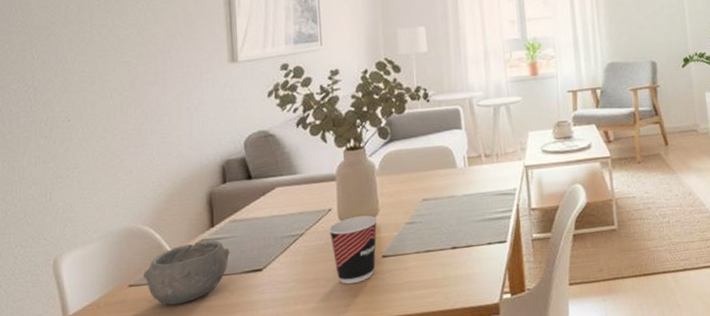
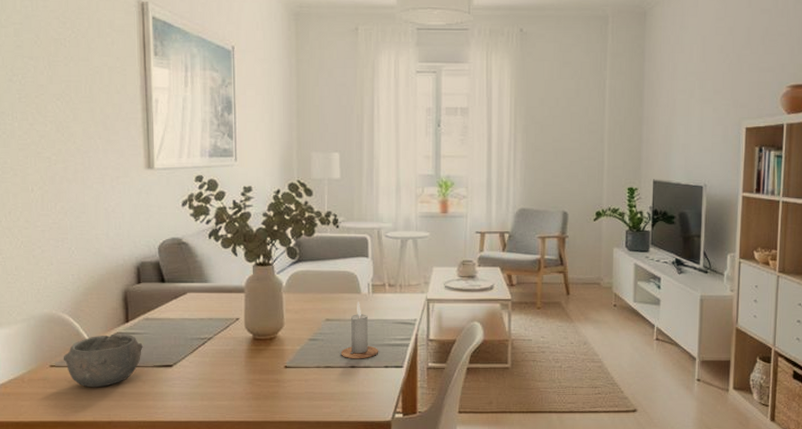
cup: present [328,215,377,284] -> none [235,328,282,387]
candle: none [440,176,480,240] -> present [341,301,379,359]

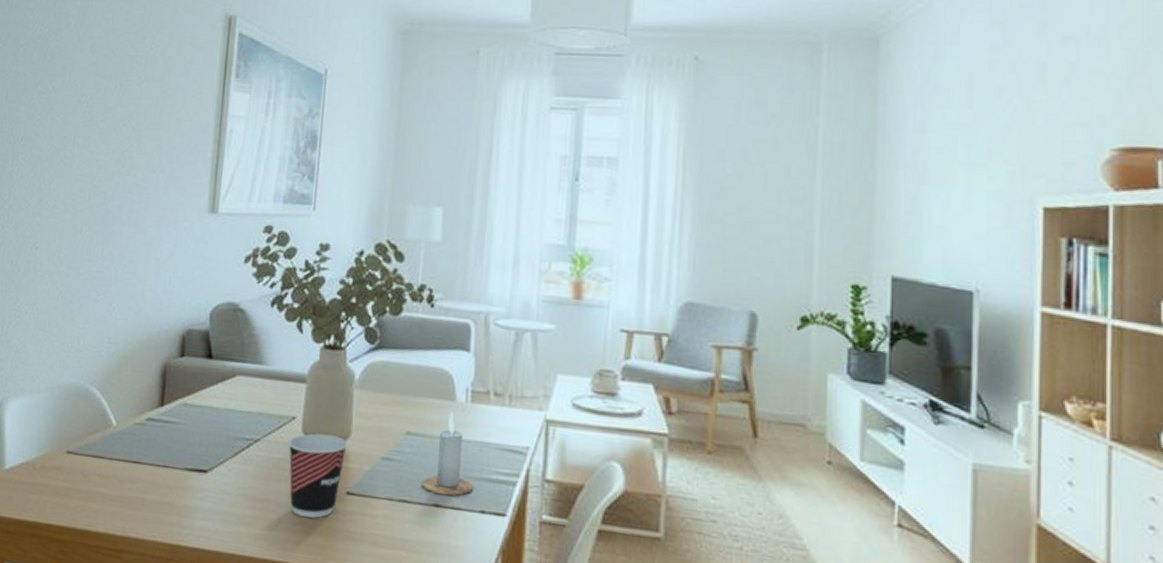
bowl: present [63,334,143,388] -> none [82,419,176,488]
cup: none [235,328,282,387] -> present [288,433,348,518]

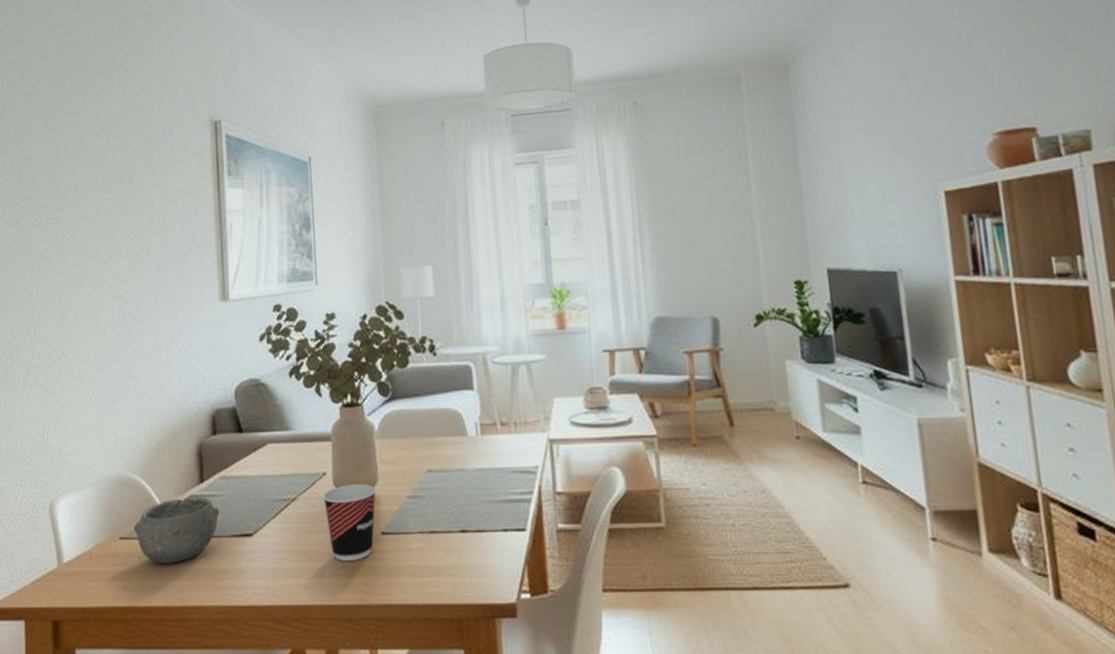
bowl: none [82,419,176,488] -> present [133,496,219,564]
candle: present [422,411,474,496] -> none [447,445,495,521]

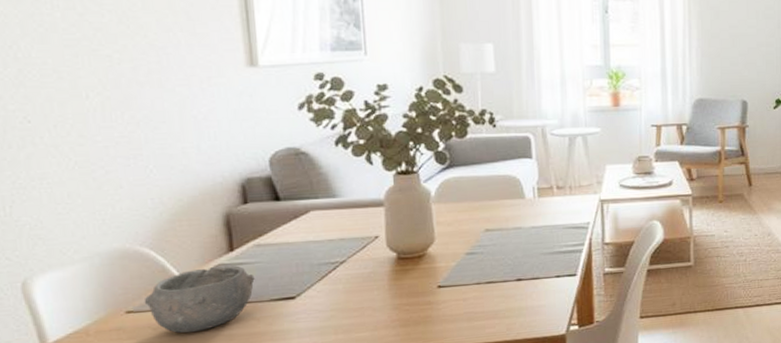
cup: present [322,484,376,561] -> none [375,244,433,314]

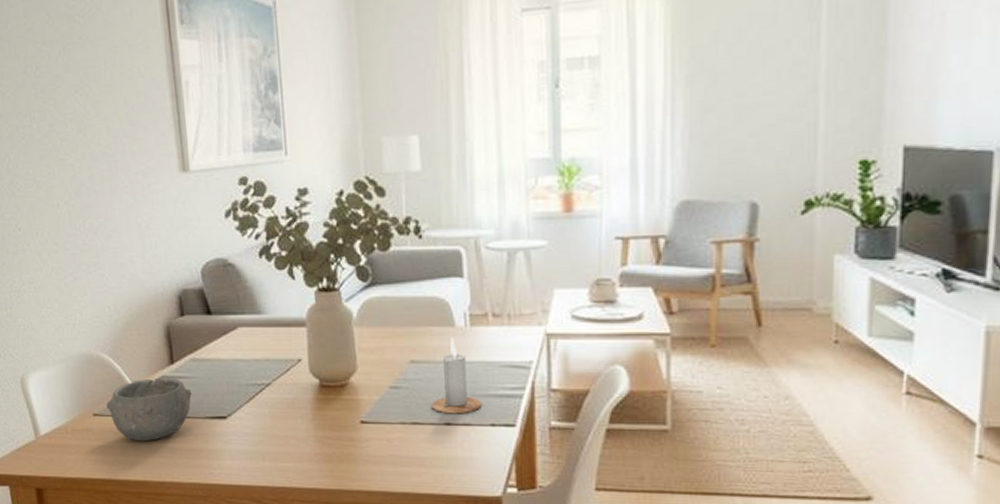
candle: none [504,207,549,272] -> present [431,337,482,414]

